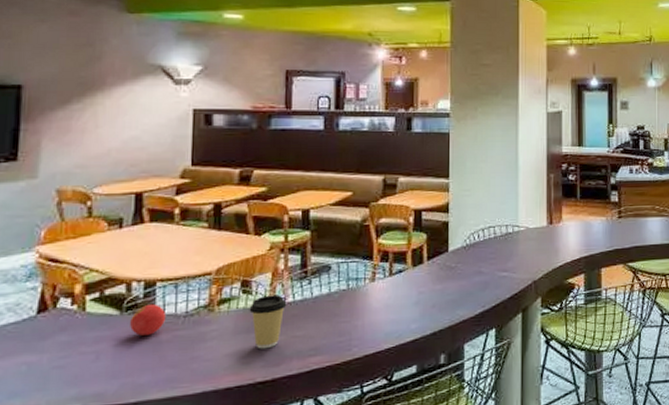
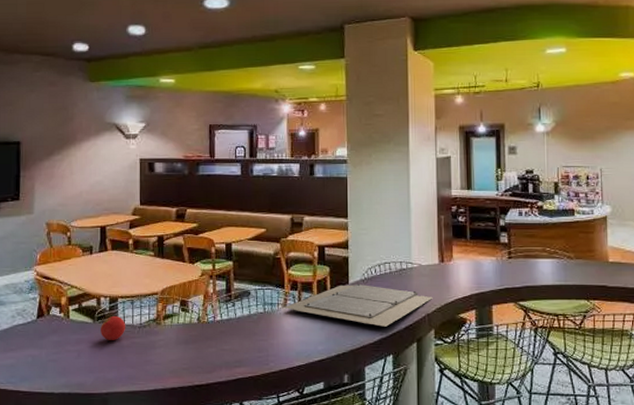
coffee cup: present [249,295,287,349] -> none [187,314,216,358]
memorial plaque: none [373,251,540,298] -> present [285,283,433,327]

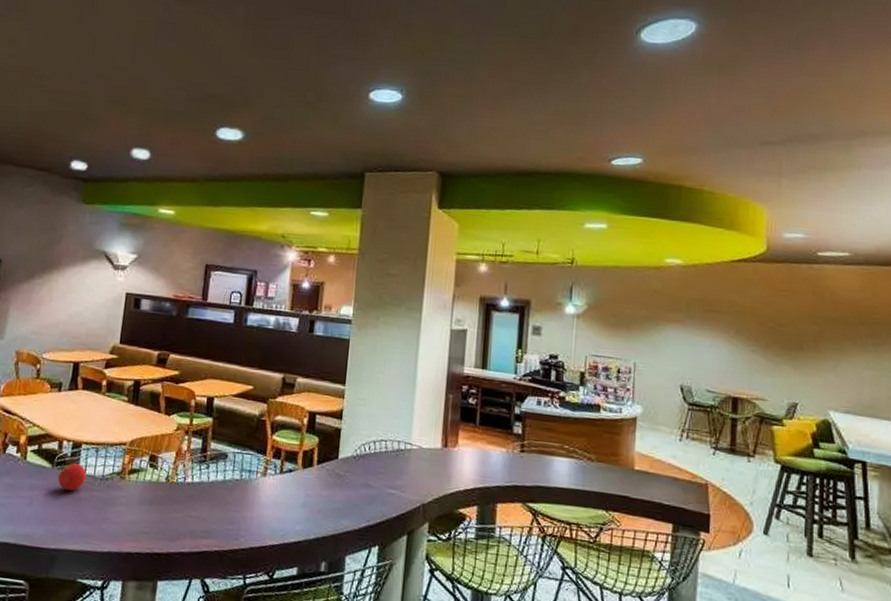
memorial plaque: present [285,283,433,327] -> none [264,459,431,513]

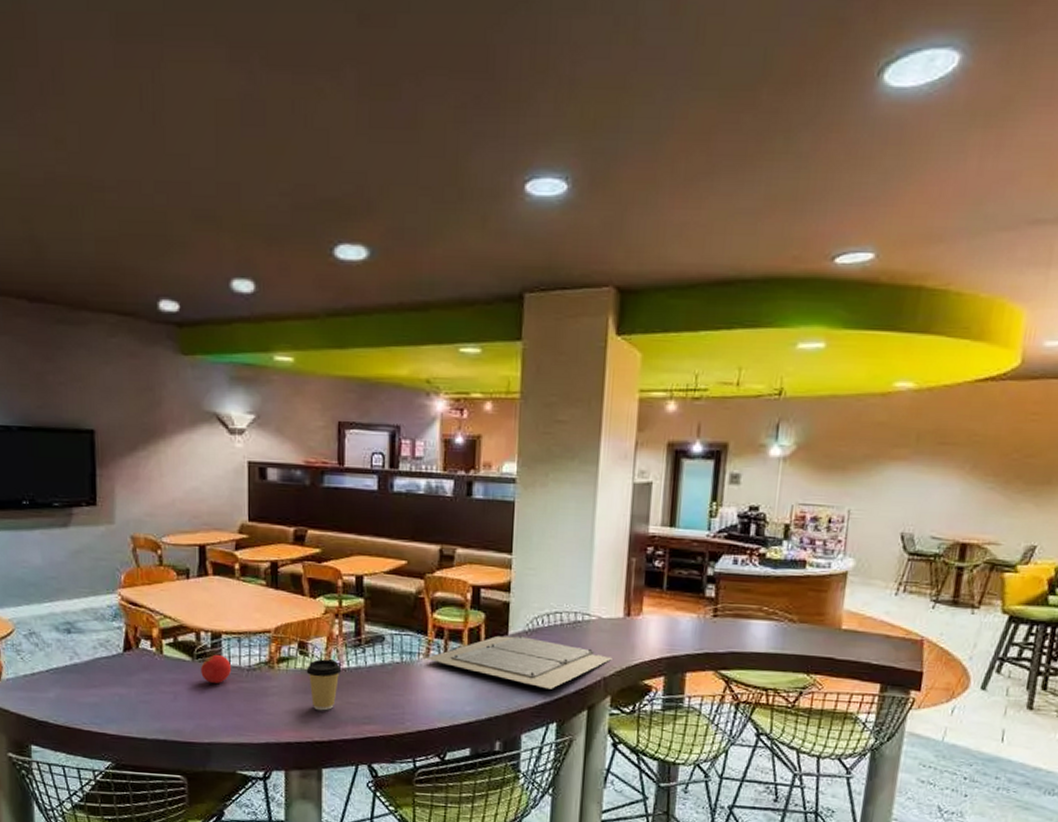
coffee cup: none [153,472,186,523] -> present [306,659,342,711]
memorial plaque: none [264,459,431,513] -> present [427,635,613,689]

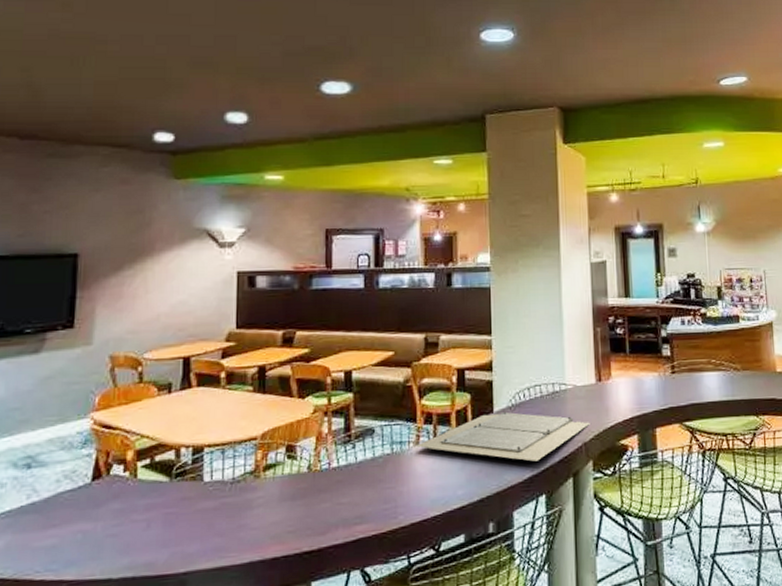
fruit: present [201,654,232,683] -> none [179,470,214,503]
coffee cup: present [306,659,342,711] -> none [294,460,332,517]

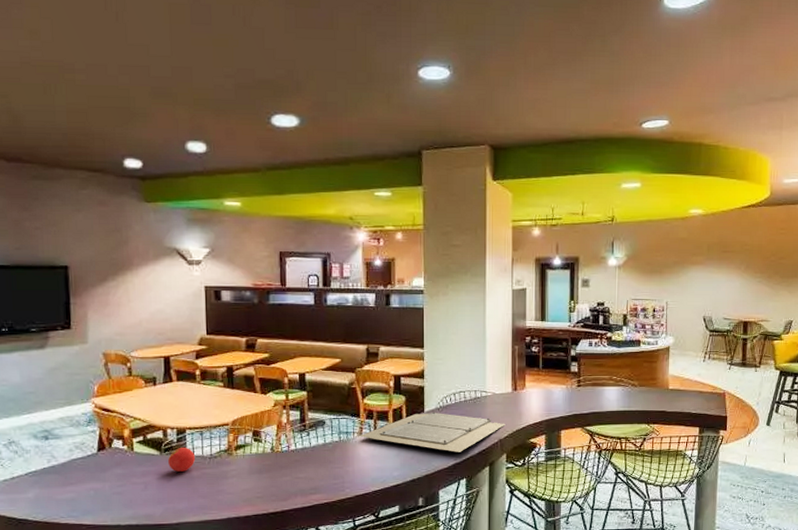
fruit: none [179,470,214,503] -> present [168,447,196,472]

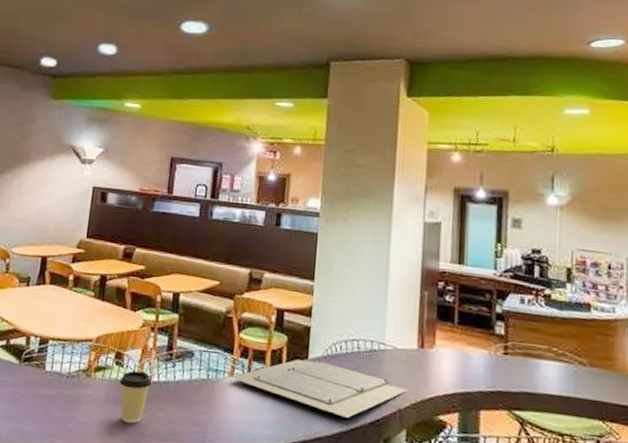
fruit: present [168,447,196,472] -> none [25,359,53,388]
coffee cup: none [260,443,291,487] -> present [119,370,152,424]

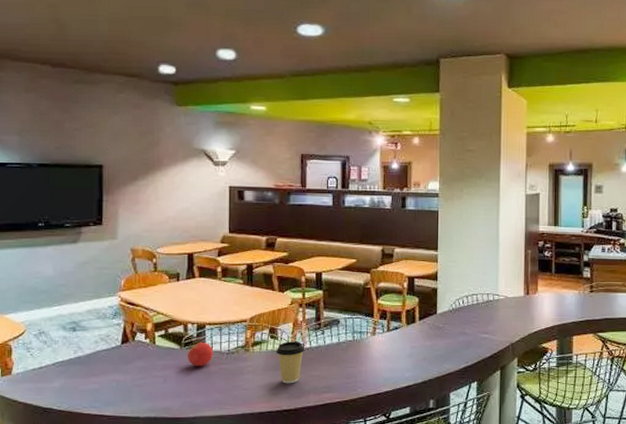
fruit: none [25,359,53,388] -> present [188,342,214,366]
memorial plaque: present [231,359,407,418] -> none [373,314,517,355]

